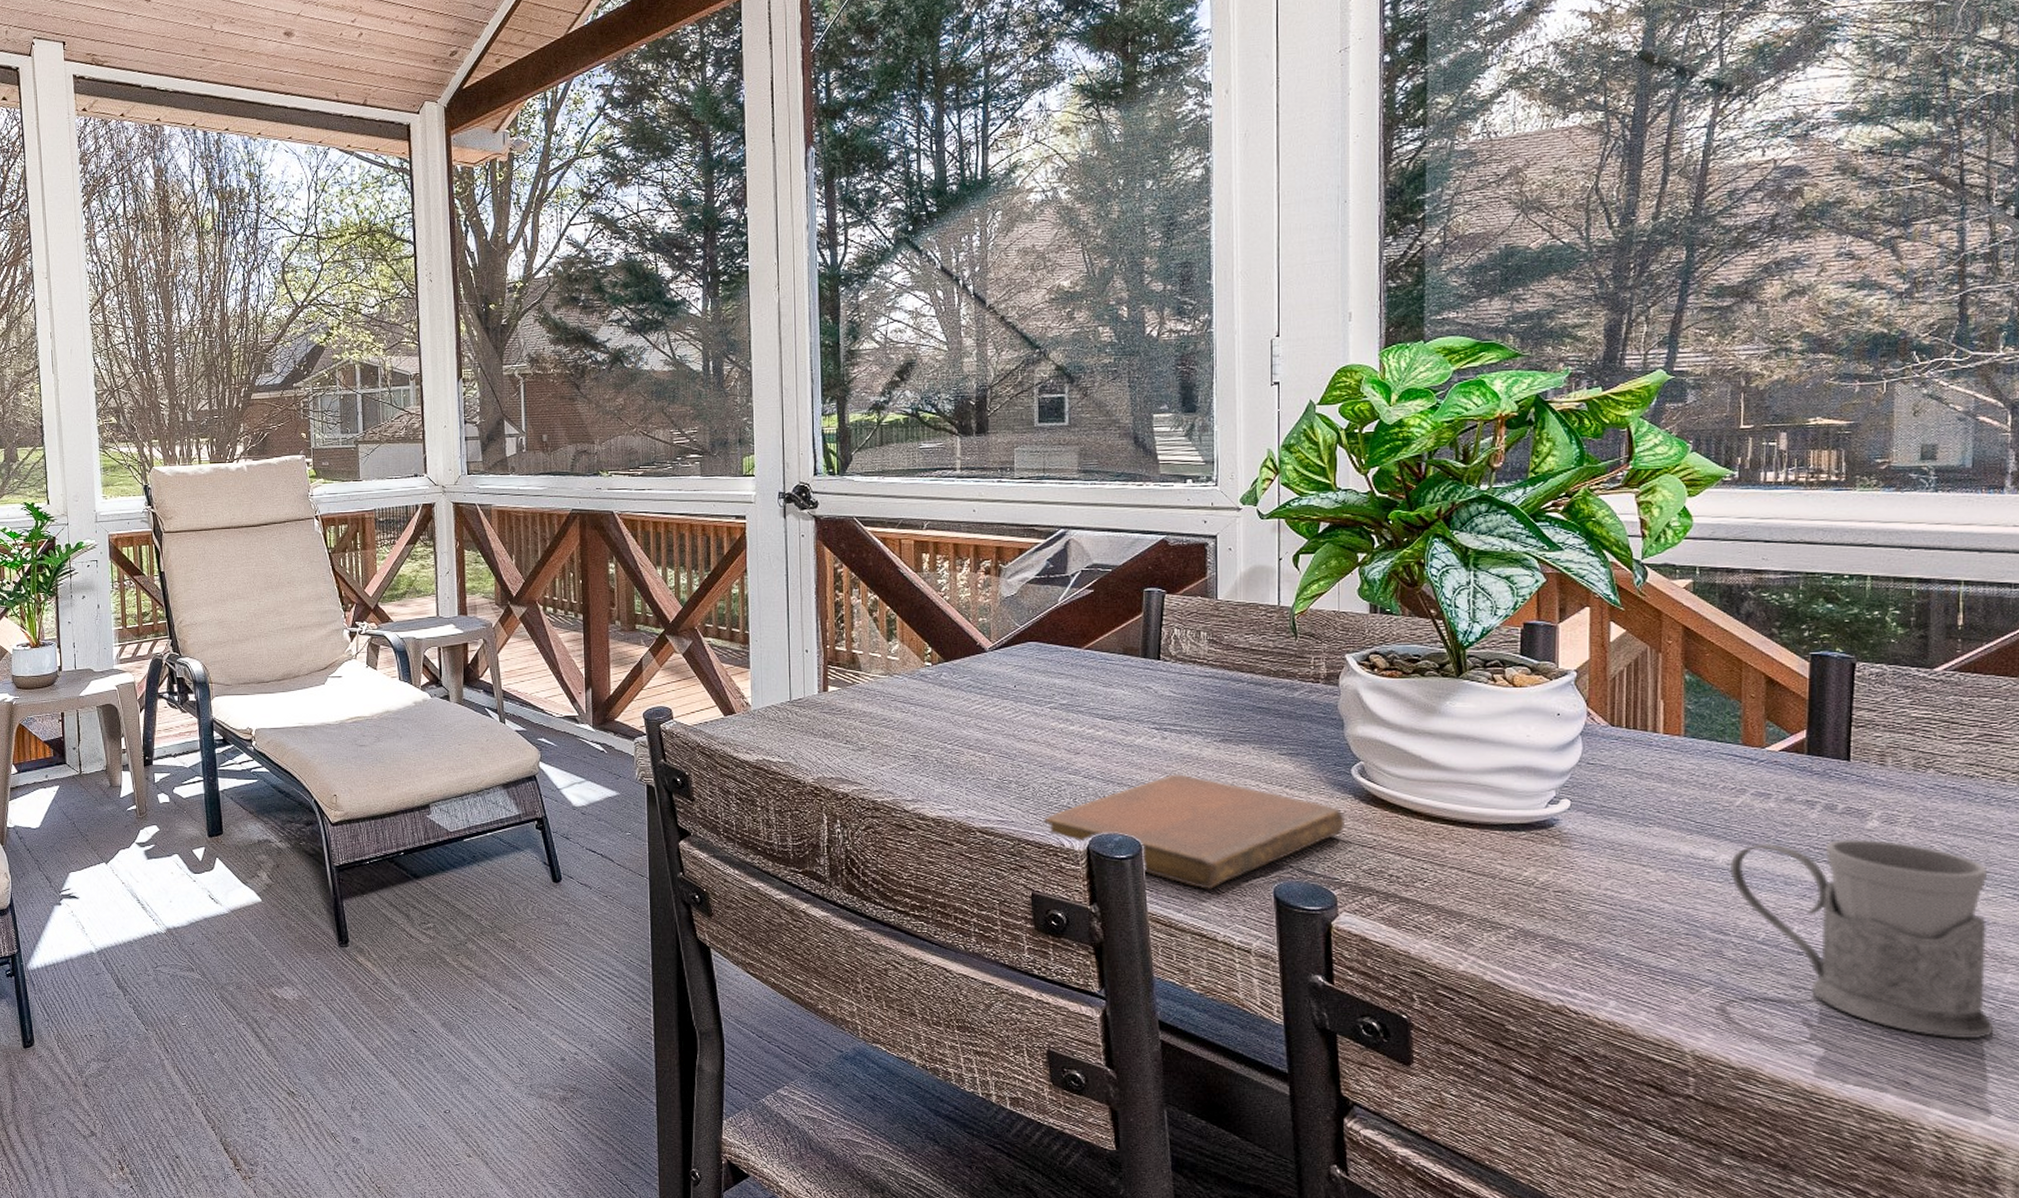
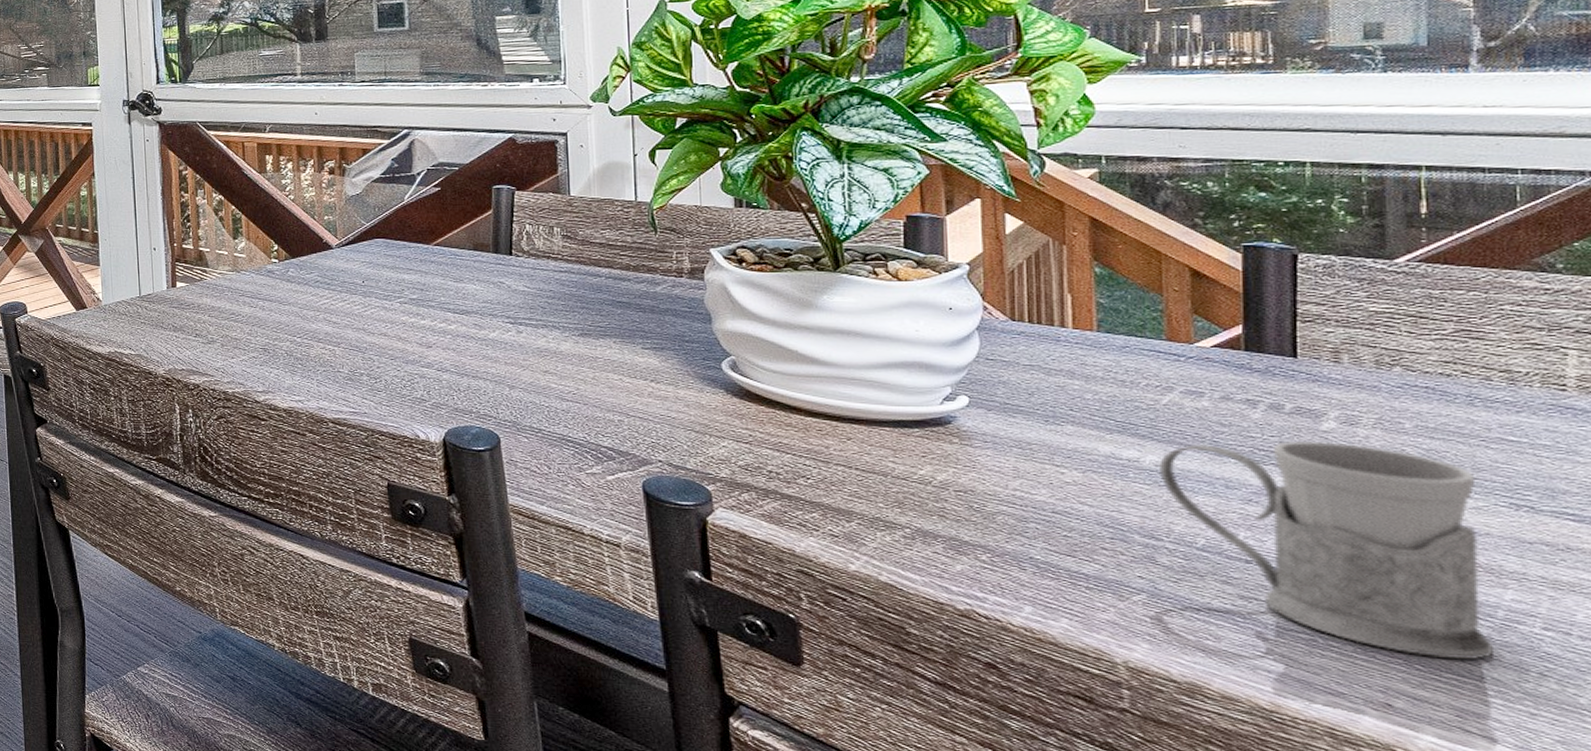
notebook: present [1043,774,1346,889] -> none [396,368,718,483]

